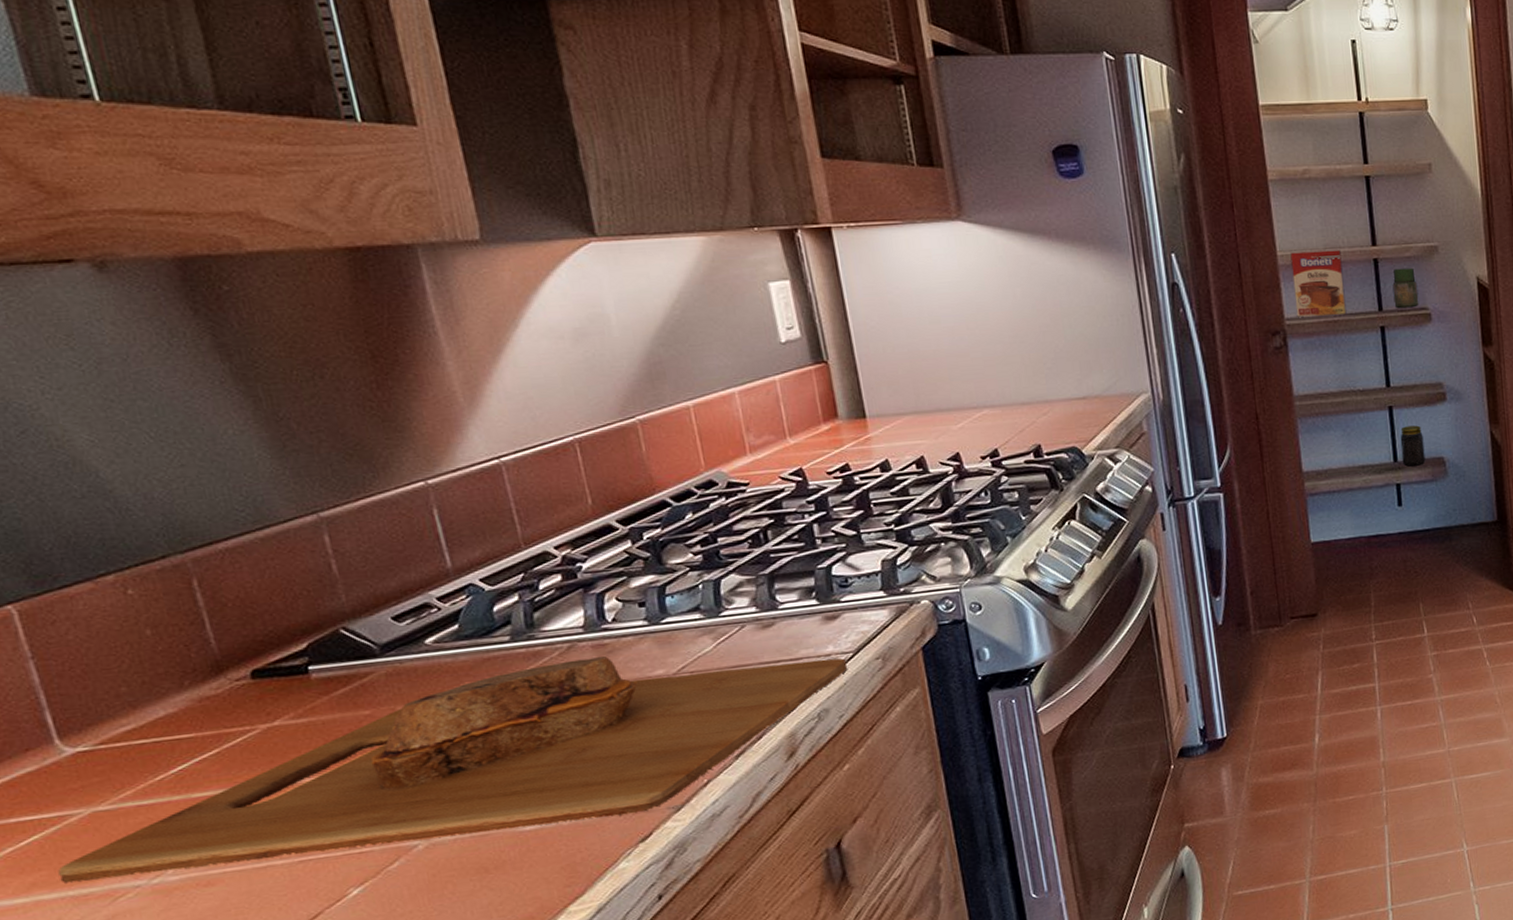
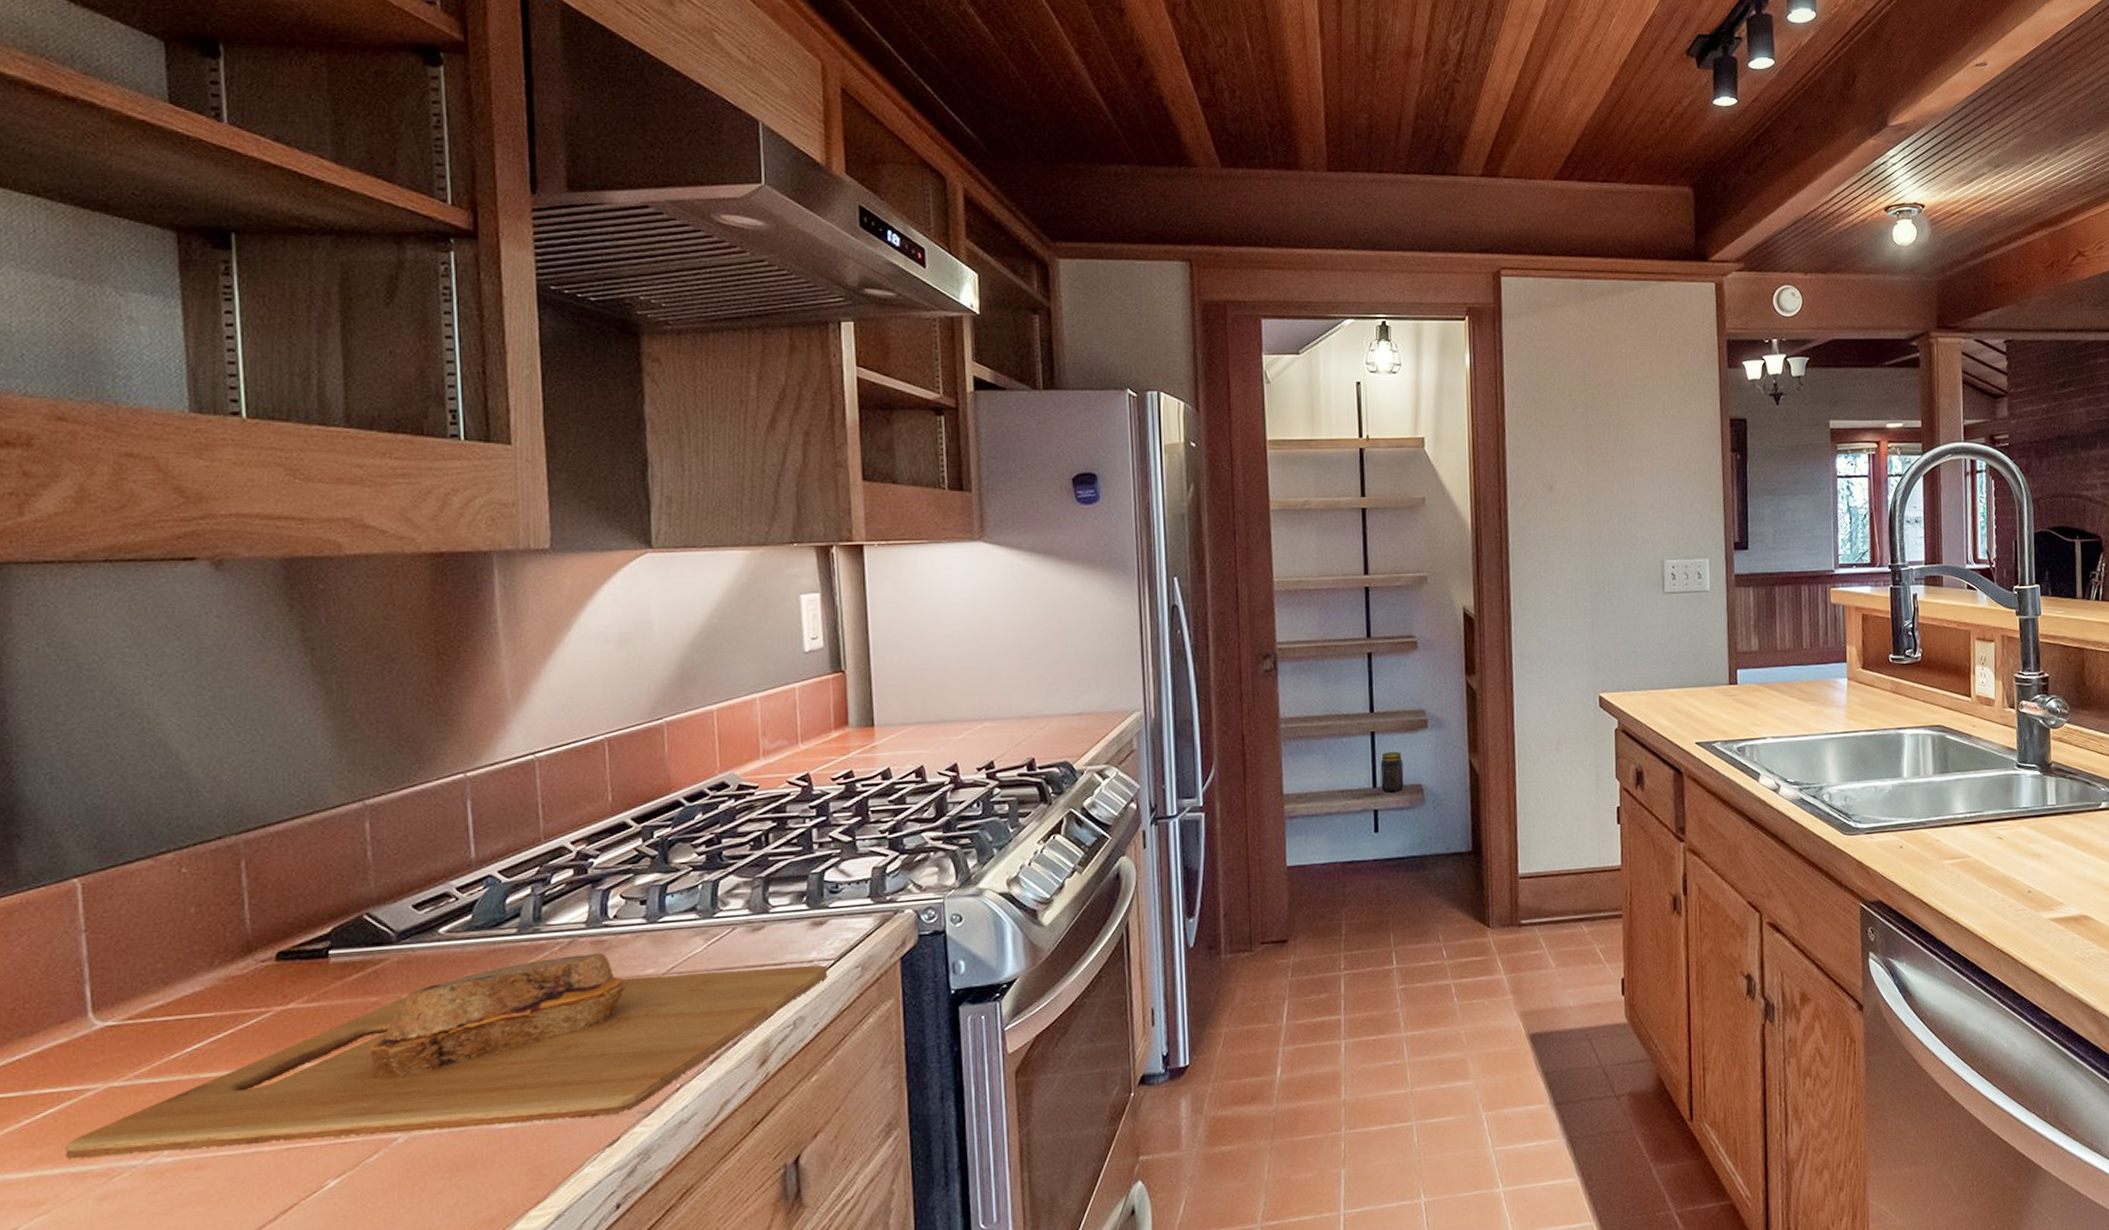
food box: present [1290,250,1347,317] -> none [1286,578,1336,641]
jar: present [1392,268,1419,308] -> none [1381,597,1406,635]

